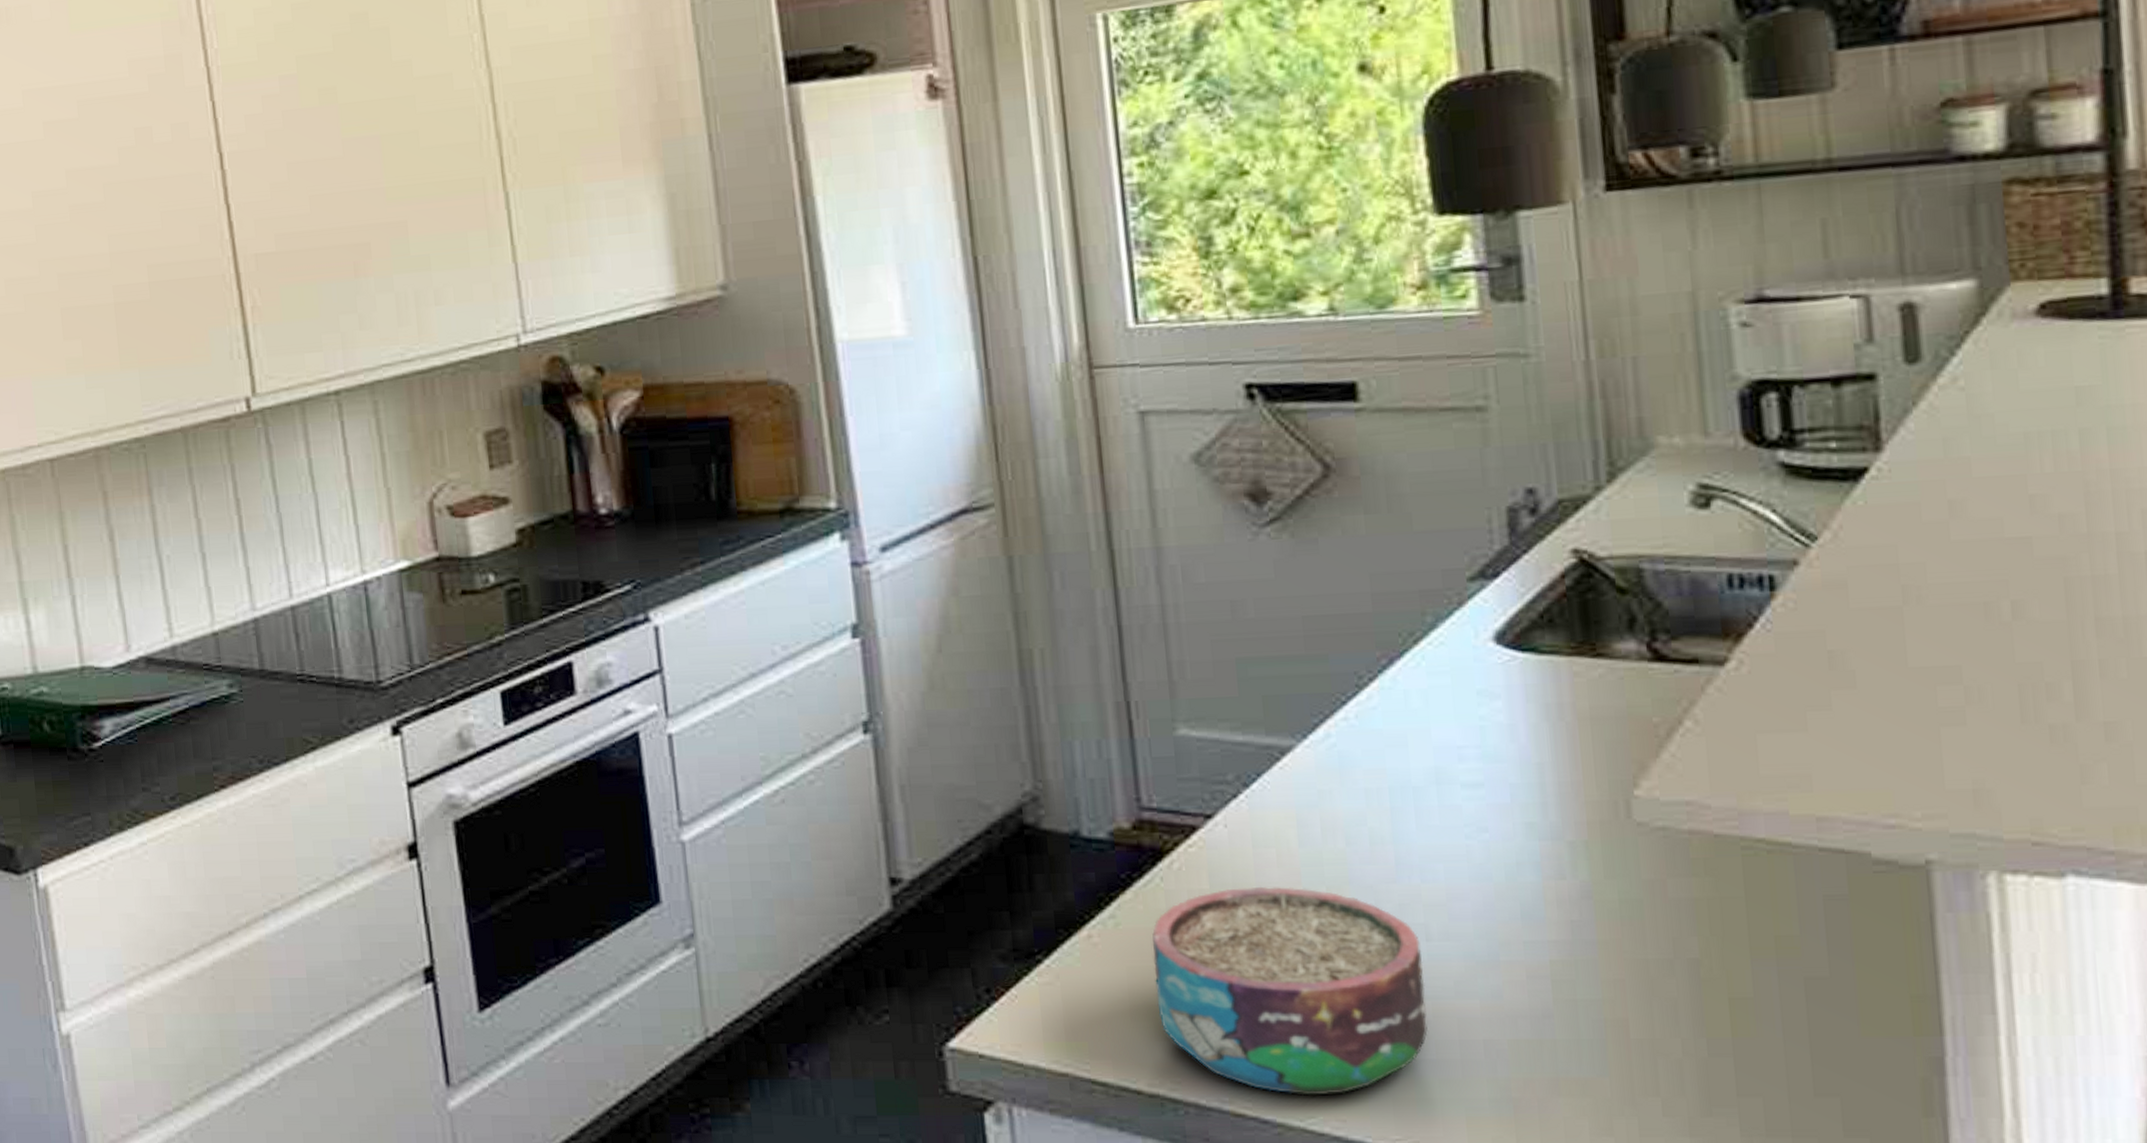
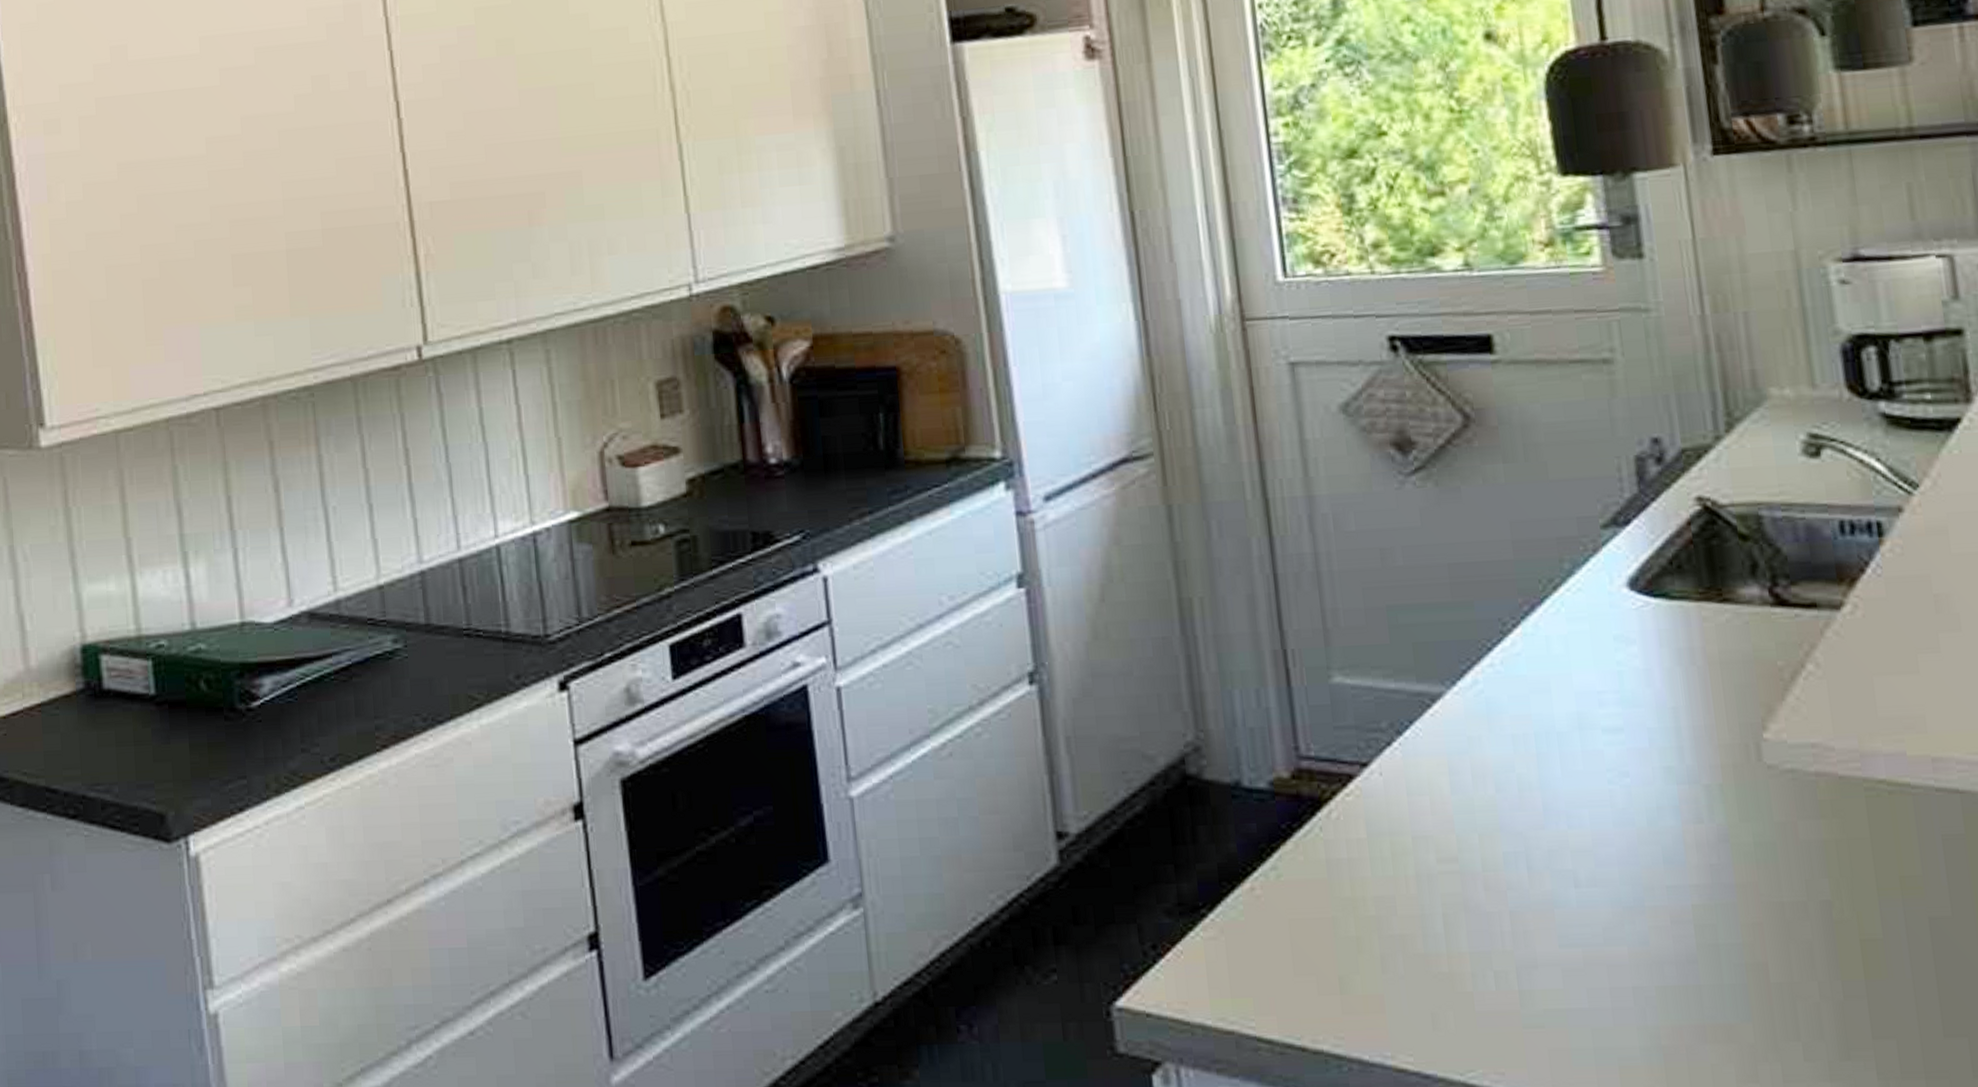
bowl: present [1152,886,1428,1096] -> none [1313,834,1579,1049]

